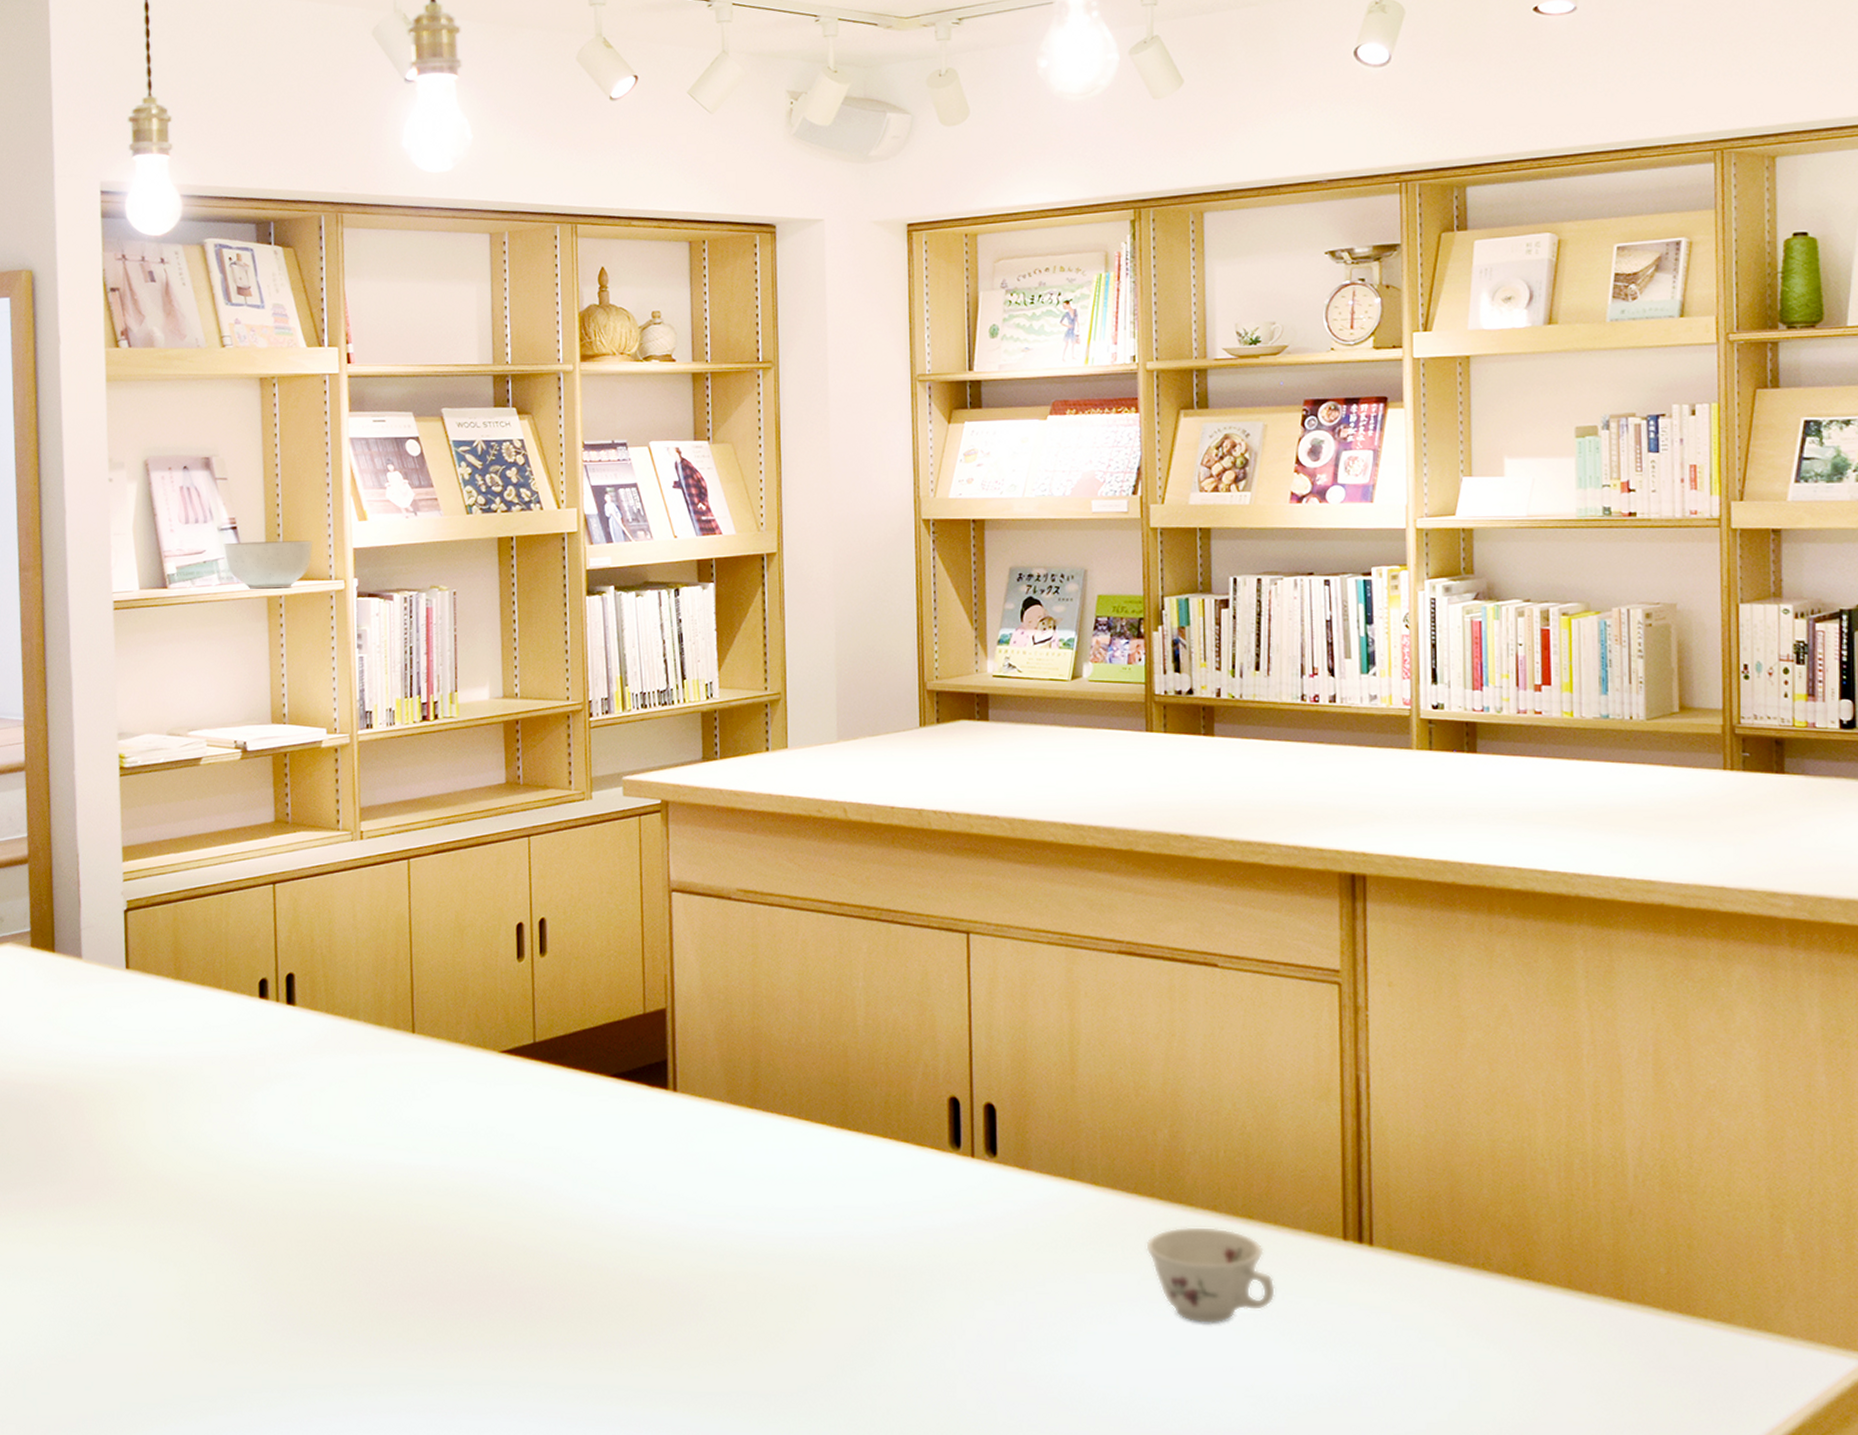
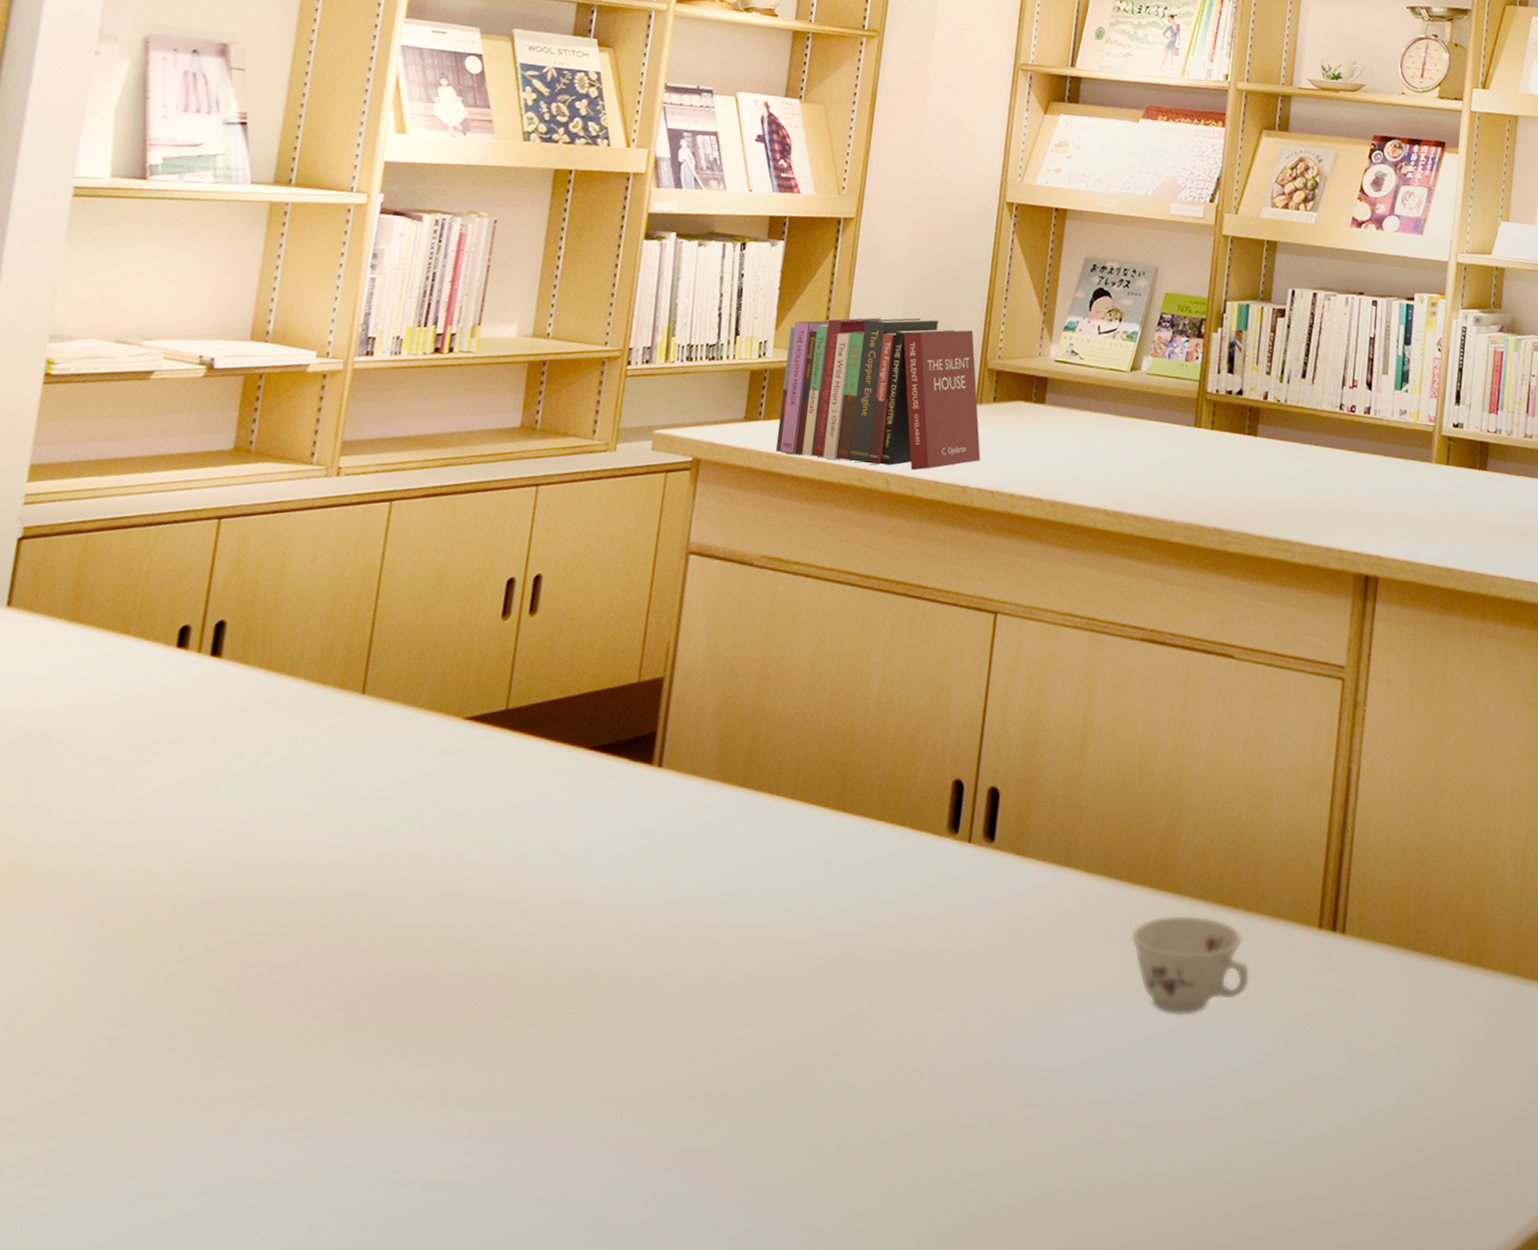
bowl: present [223,540,313,589] -> none [226,138,338,195]
books: none [731,646,932,798] -> present [775,317,981,471]

